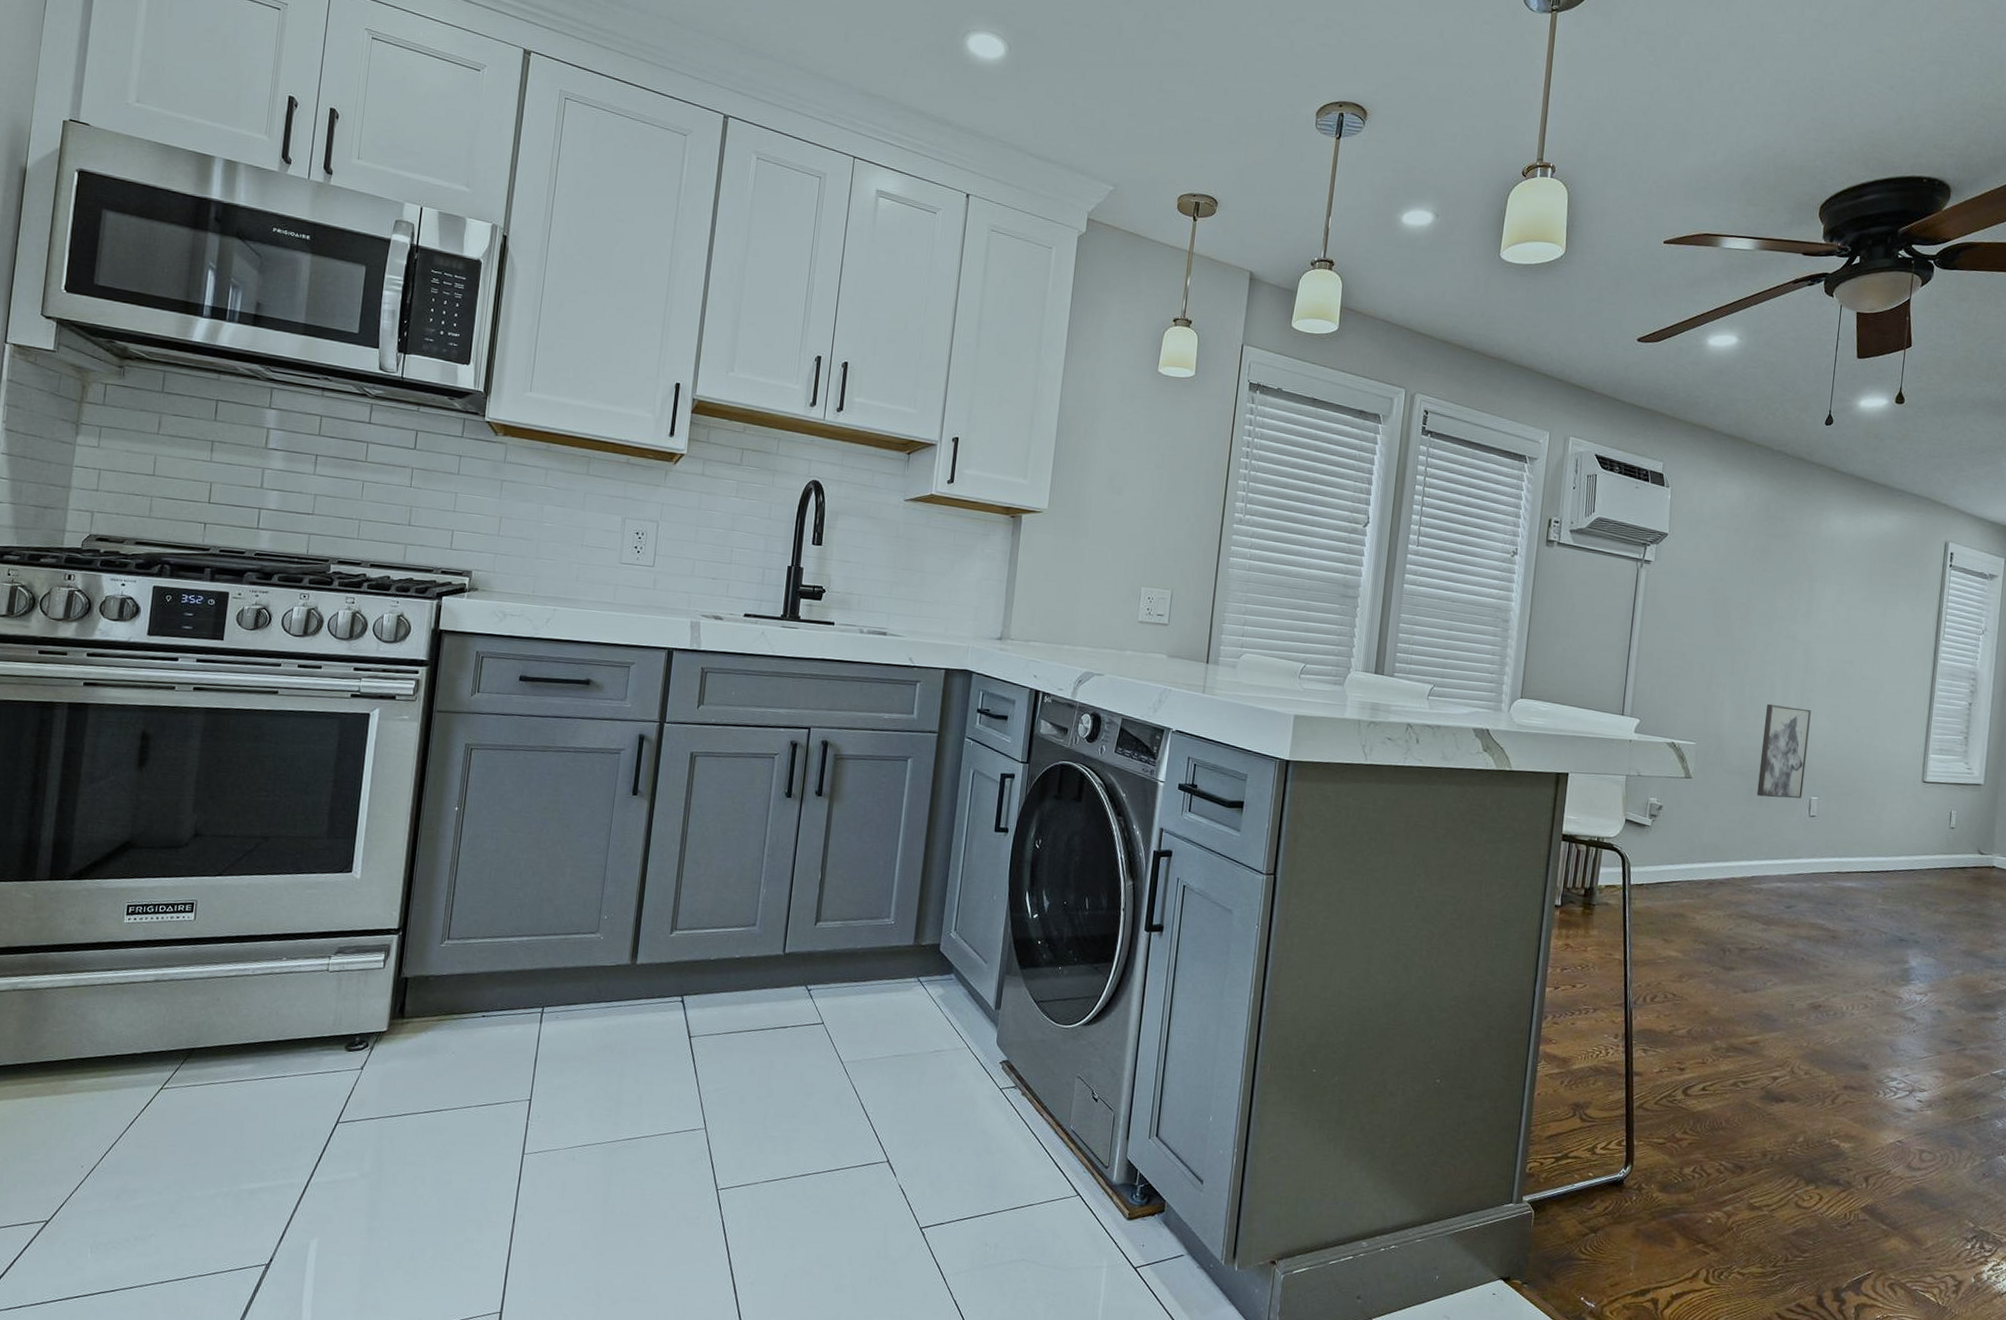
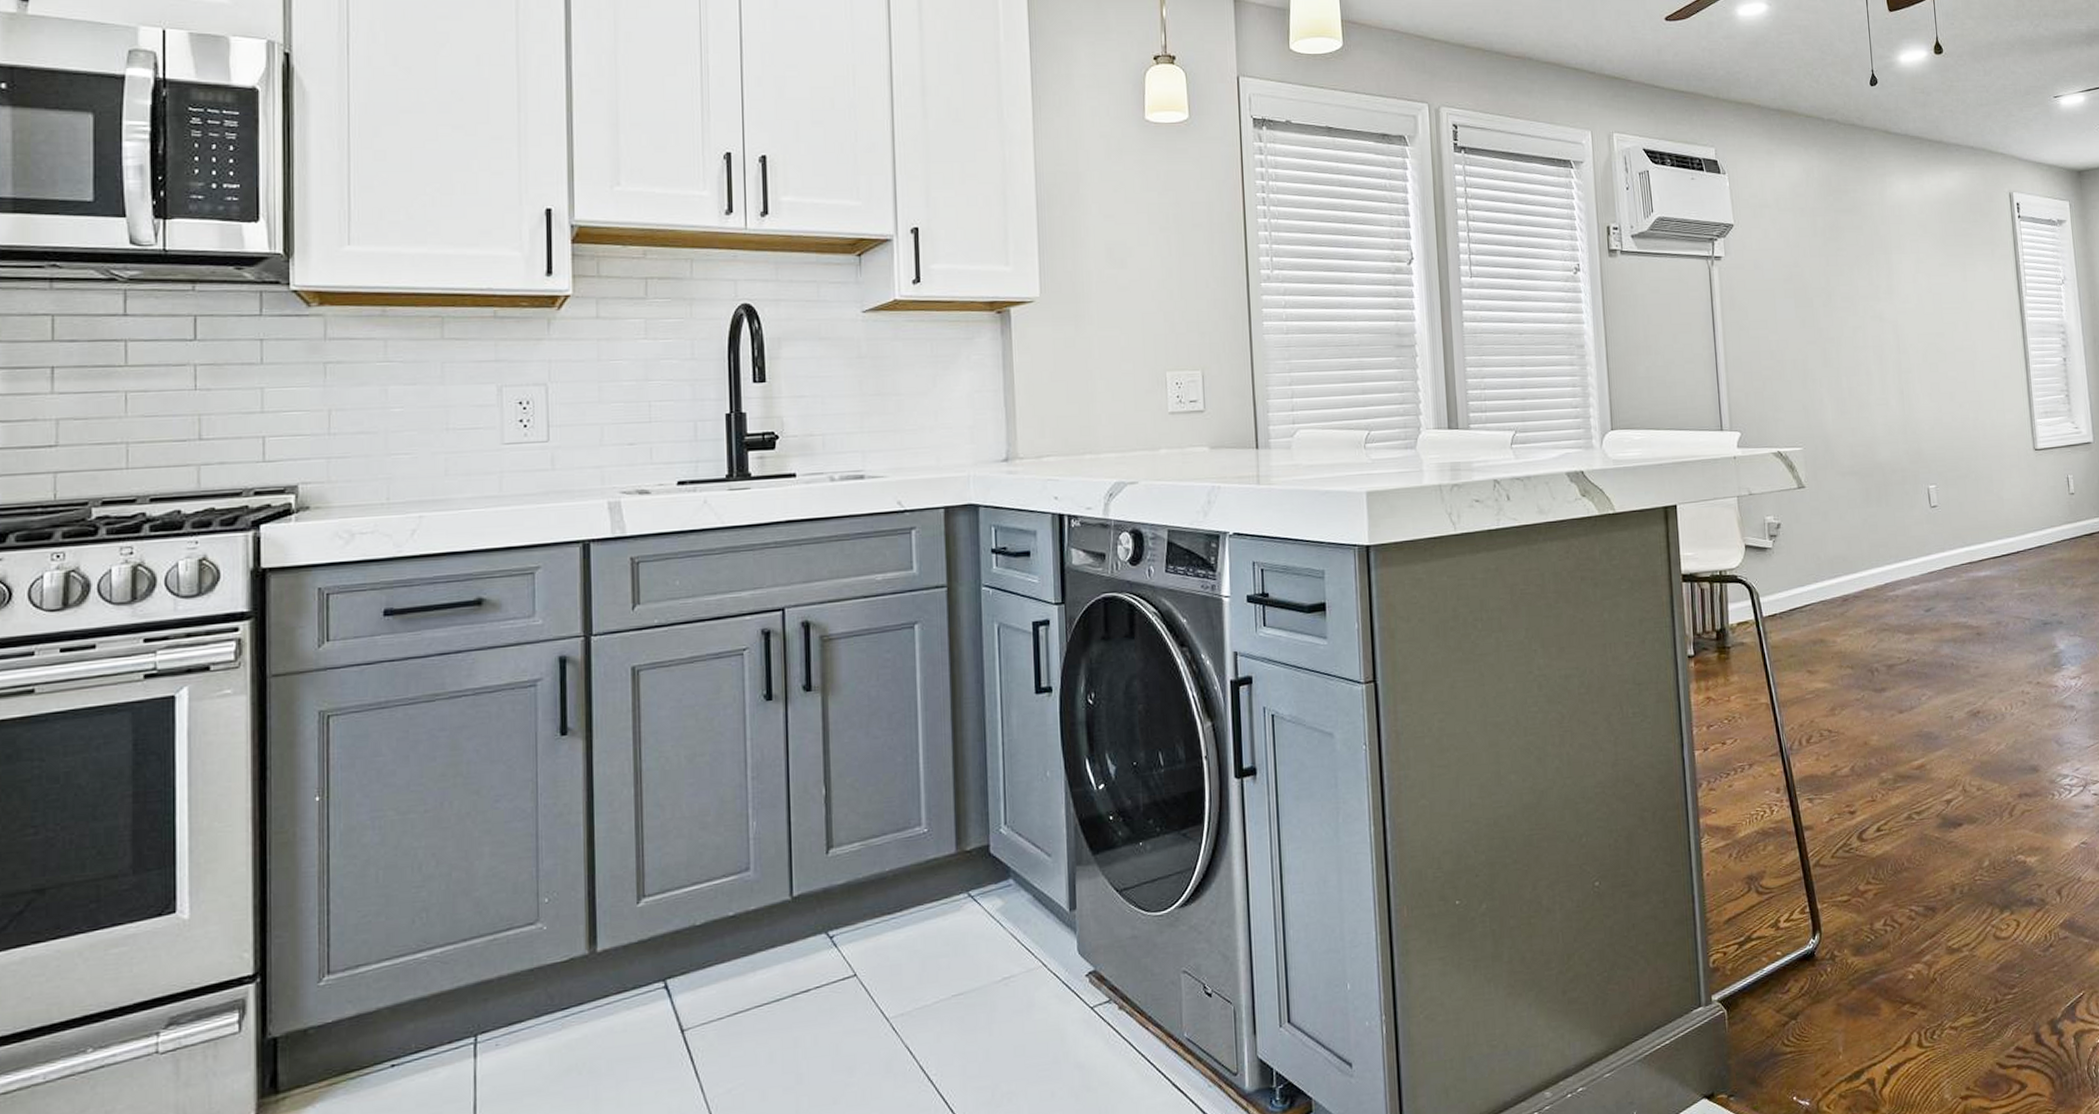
wall art: present [1756,703,1811,799] -> none [1866,391,1920,495]

